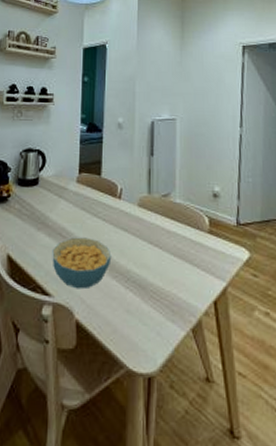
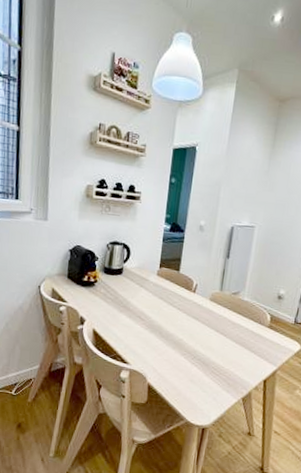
cereal bowl: present [52,237,112,290] -> none [131,320,183,362]

